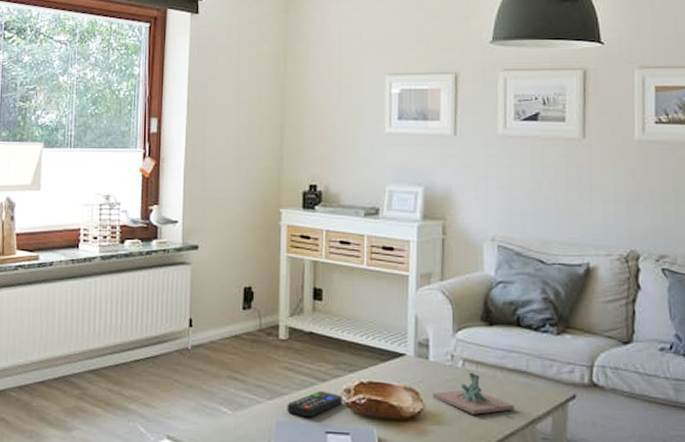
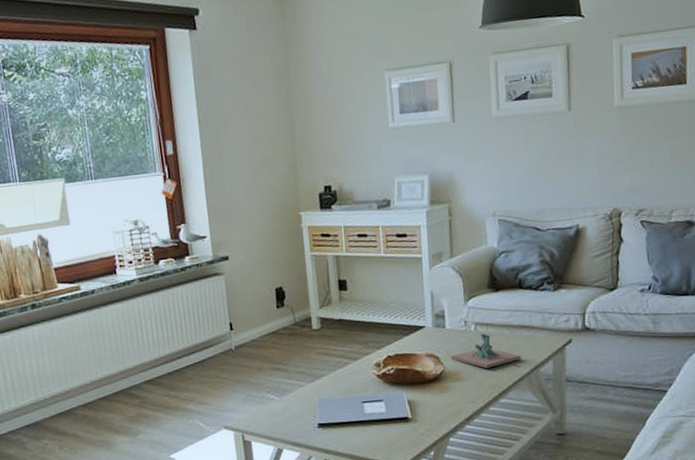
remote control: present [287,391,342,418] -> none [326,368,374,393]

